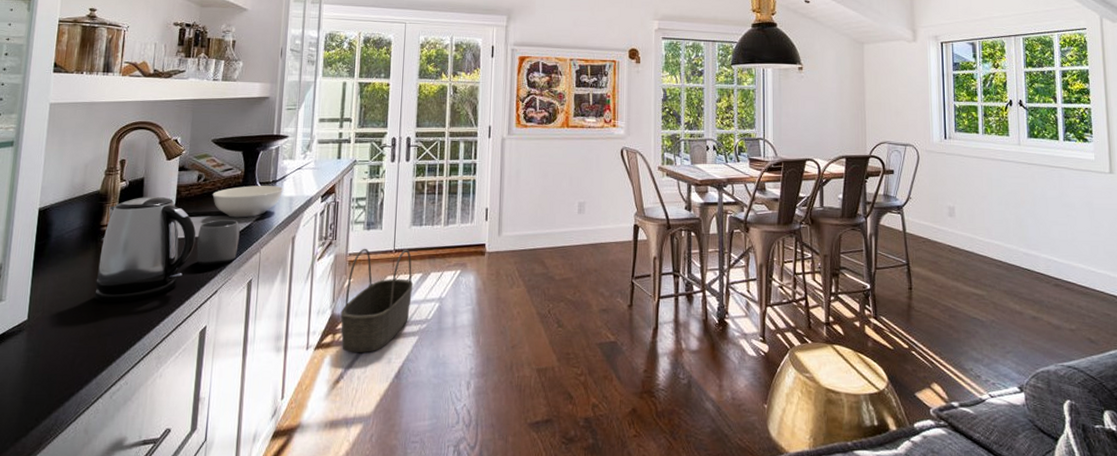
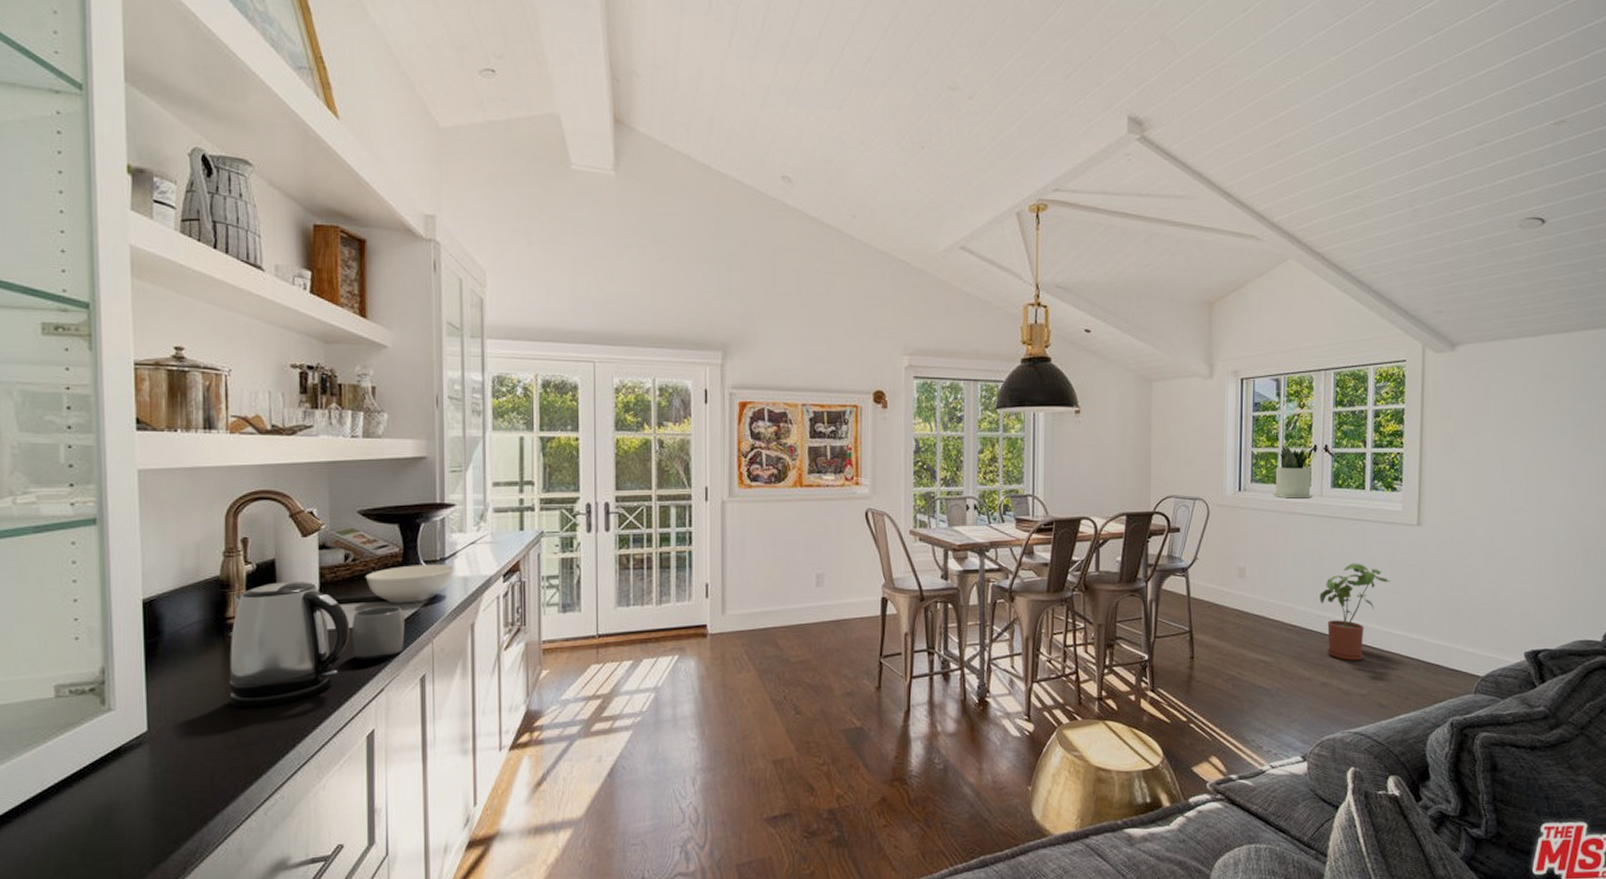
basket: present [340,248,414,353] -> none [537,633,623,752]
planter: none [975,100,1012,147] -> present [1272,445,1313,499]
house plant: none [1024,206,1089,297] -> present [1319,563,1390,661]

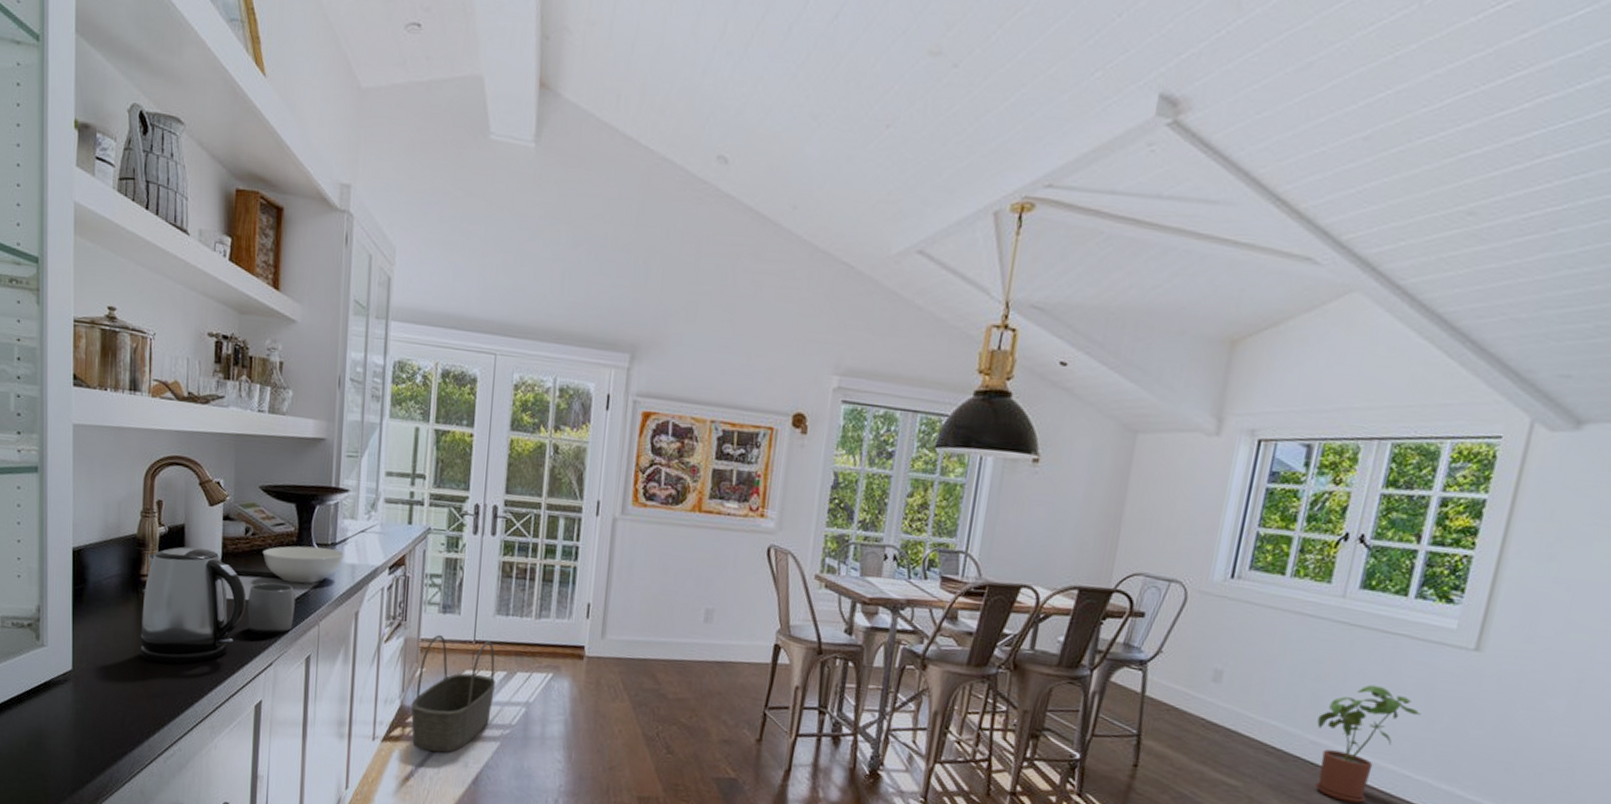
basket: none [537,633,623,752] -> present [411,634,496,753]
planter: present [1272,445,1313,499] -> none [1275,529,1340,599]

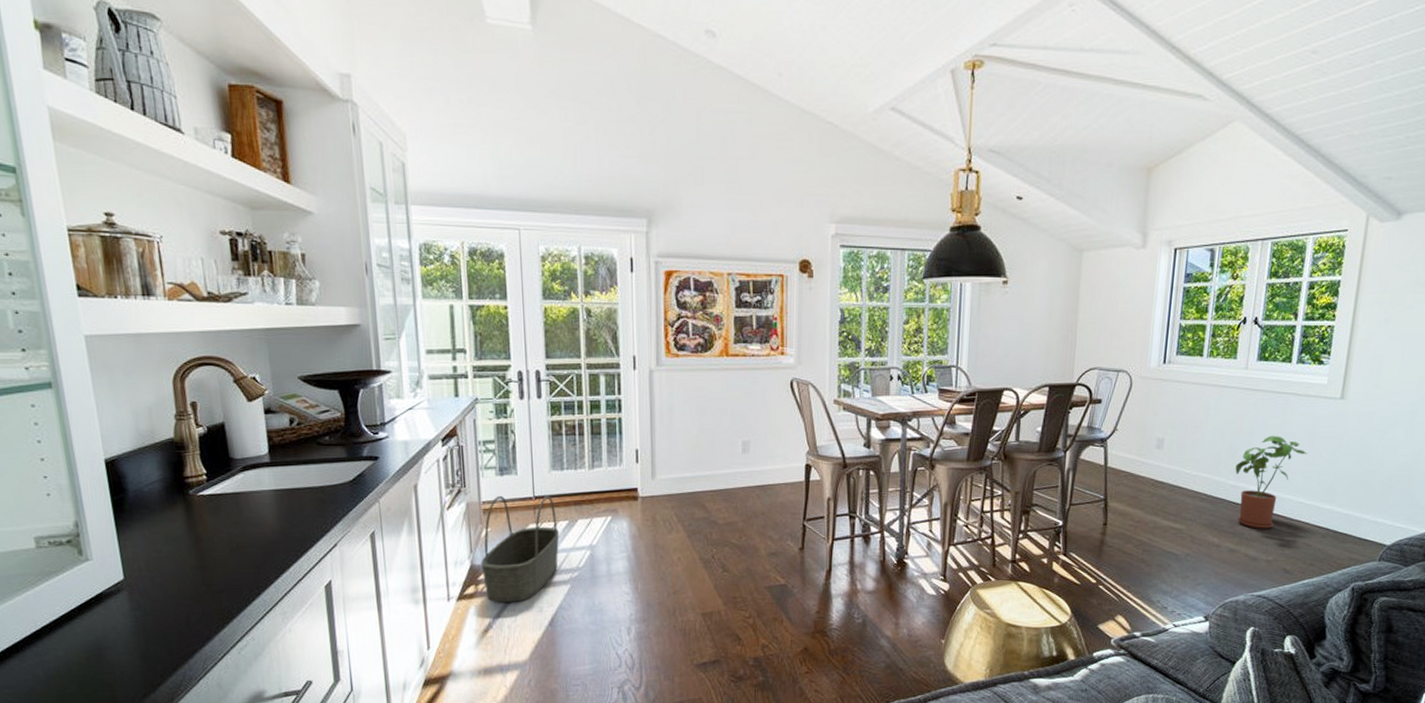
kettle: present [140,546,246,664] -> none [189,444,302,559]
mug: present [247,582,296,634] -> none [302,468,353,518]
bowl: present [262,546,345,584] -> none [311,428,396,465]

